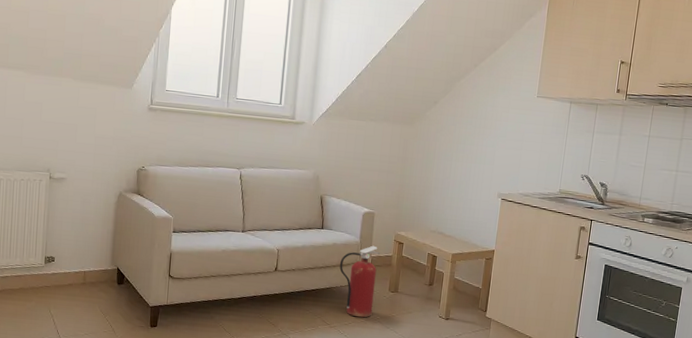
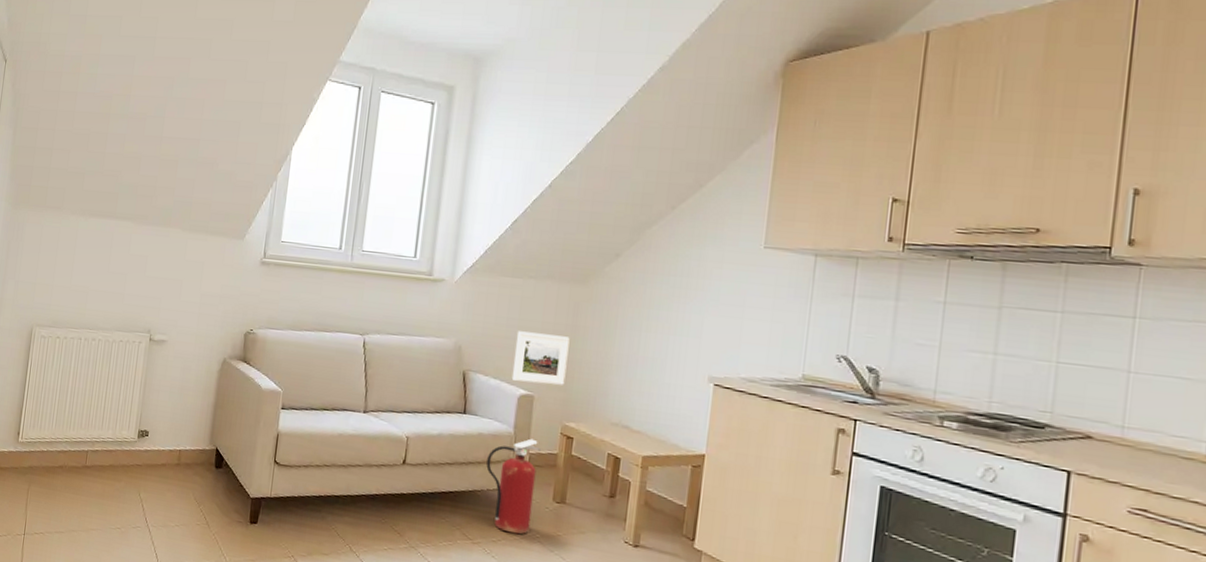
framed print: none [357,163,401,204] -> present [511,331,570,385]

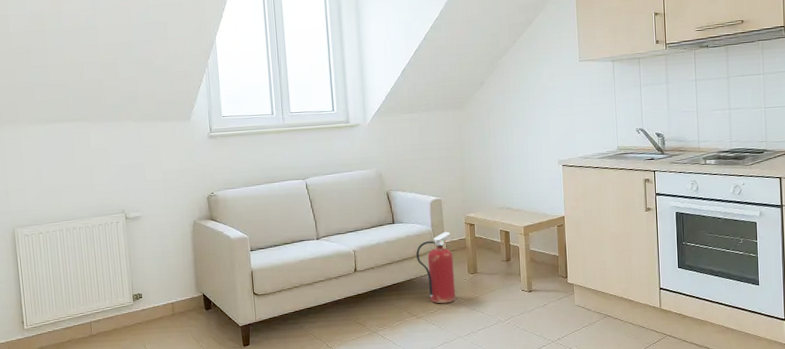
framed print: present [511,331,570,385] -> none [420,151,461,192]

